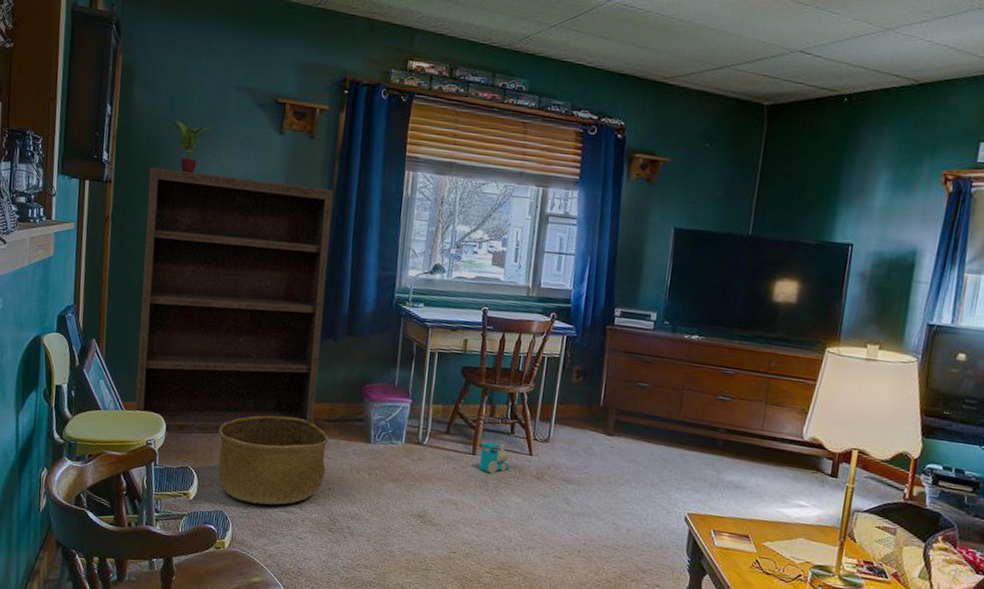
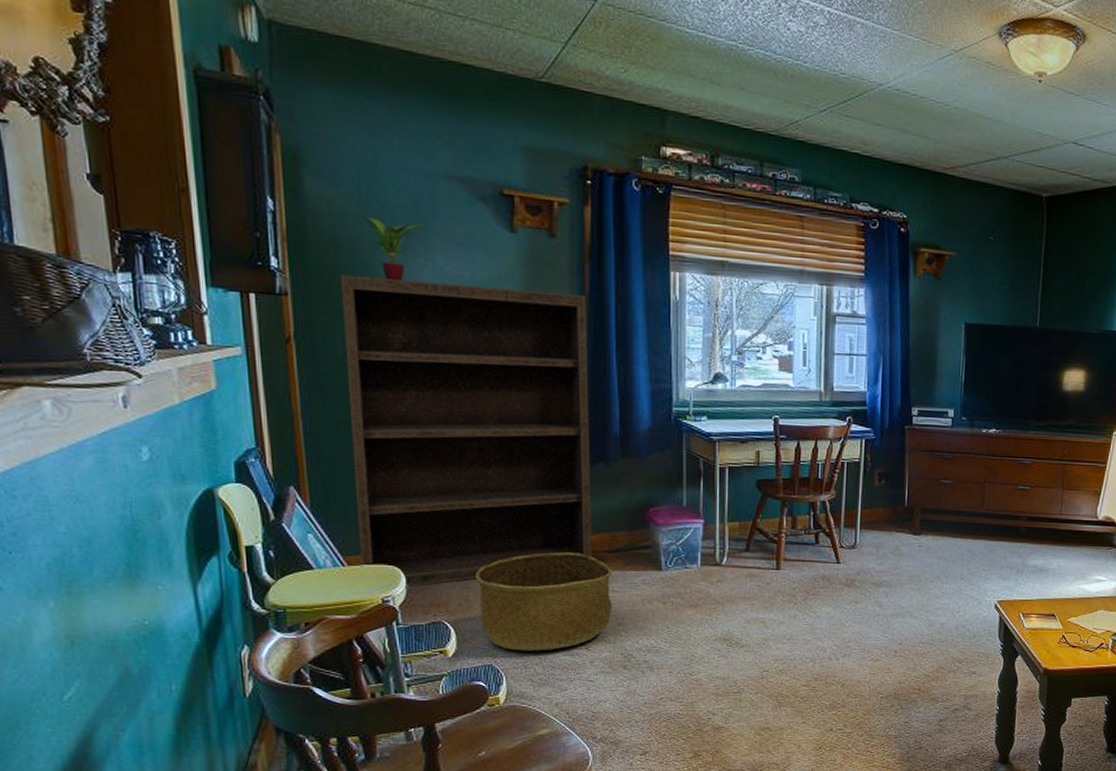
toy train: present [478,441,509,474] -> none [784,554,817,587]

